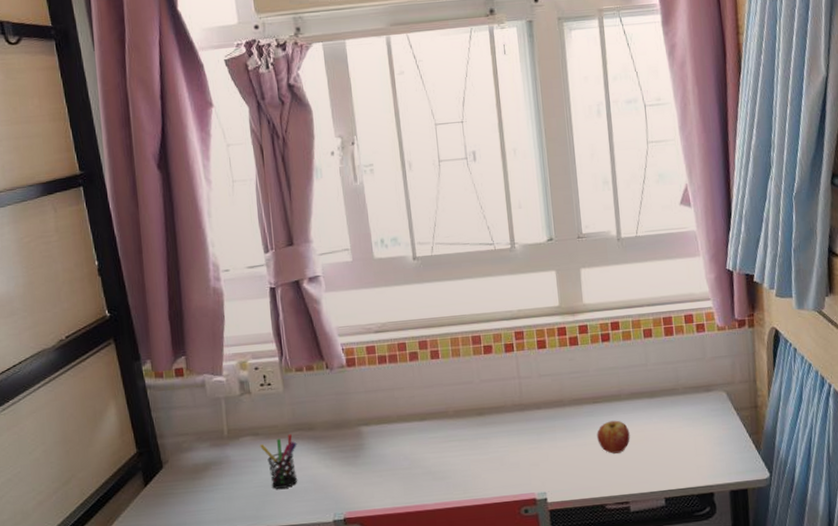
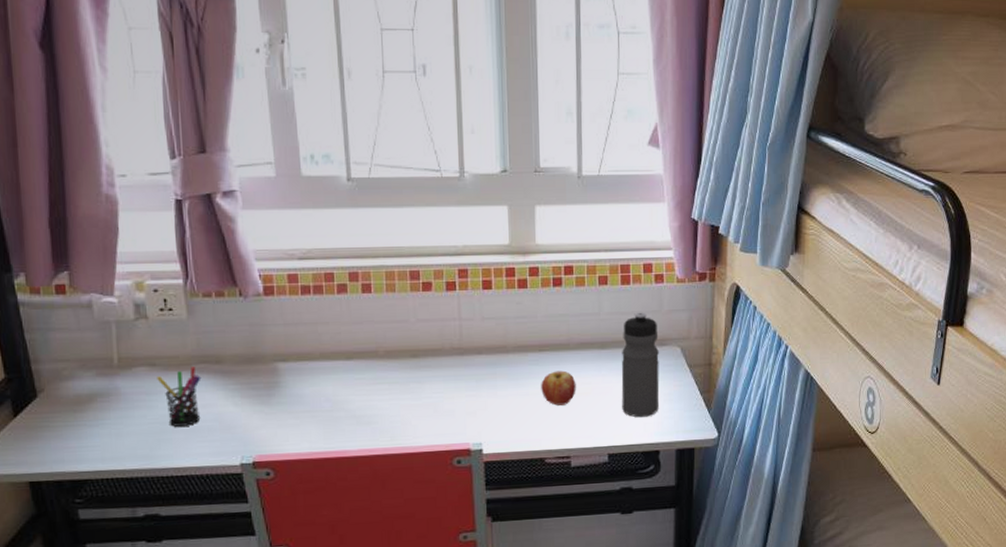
water bottle: none [670,360,710,462] -> present [621,312,660,418]

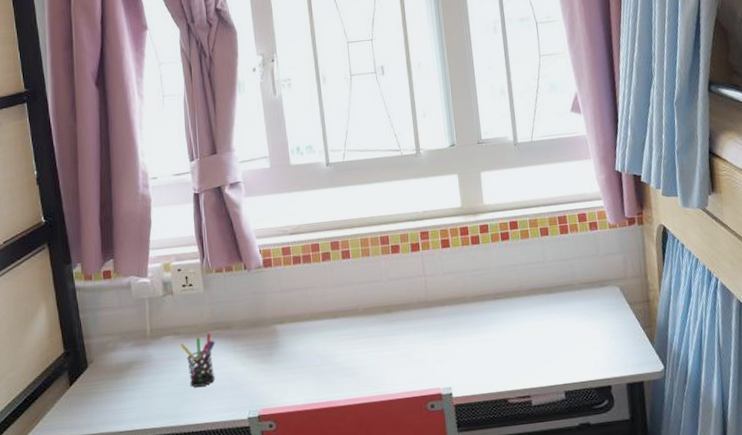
fruit: present [541,370,576,406] -> none [498,315,530,349]
water bottle: present [621,312,660,418] -> none [566,257,606,355]

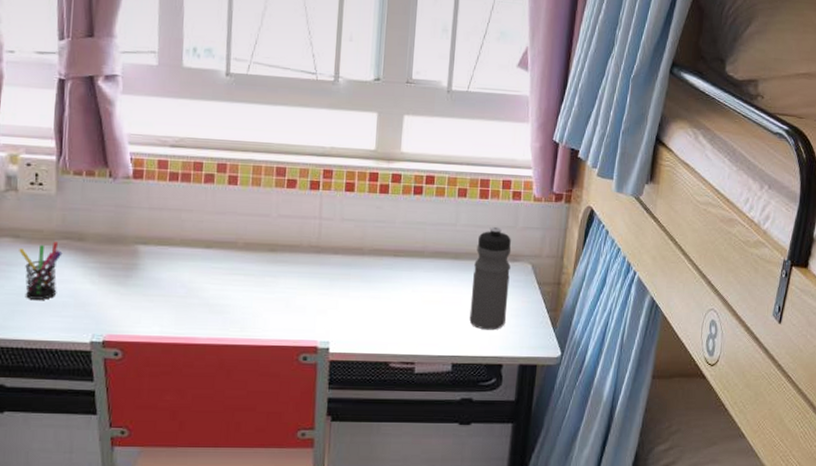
water bottle: none [566,257,606,355] -> present [469,226,512,330]

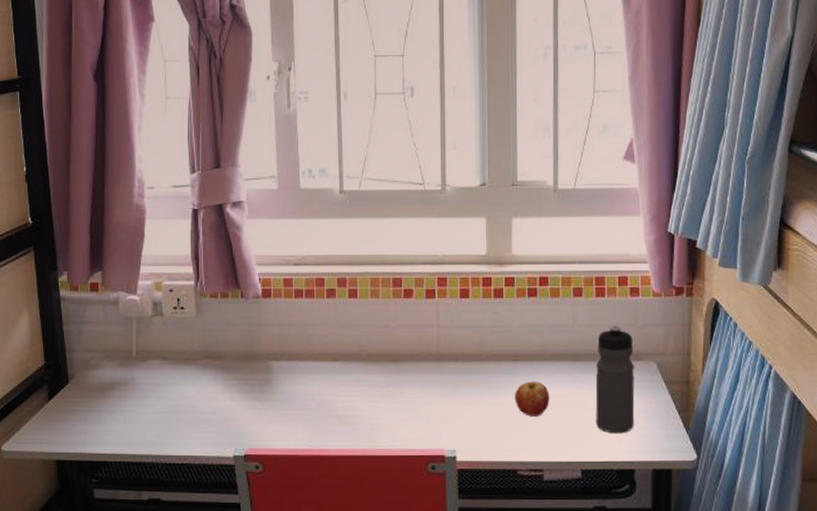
pen holder: present [19,242,63,300] -> none [167,361,205,417]
fruit: none [392,277,427,311] -> present [515,381,550,416]

